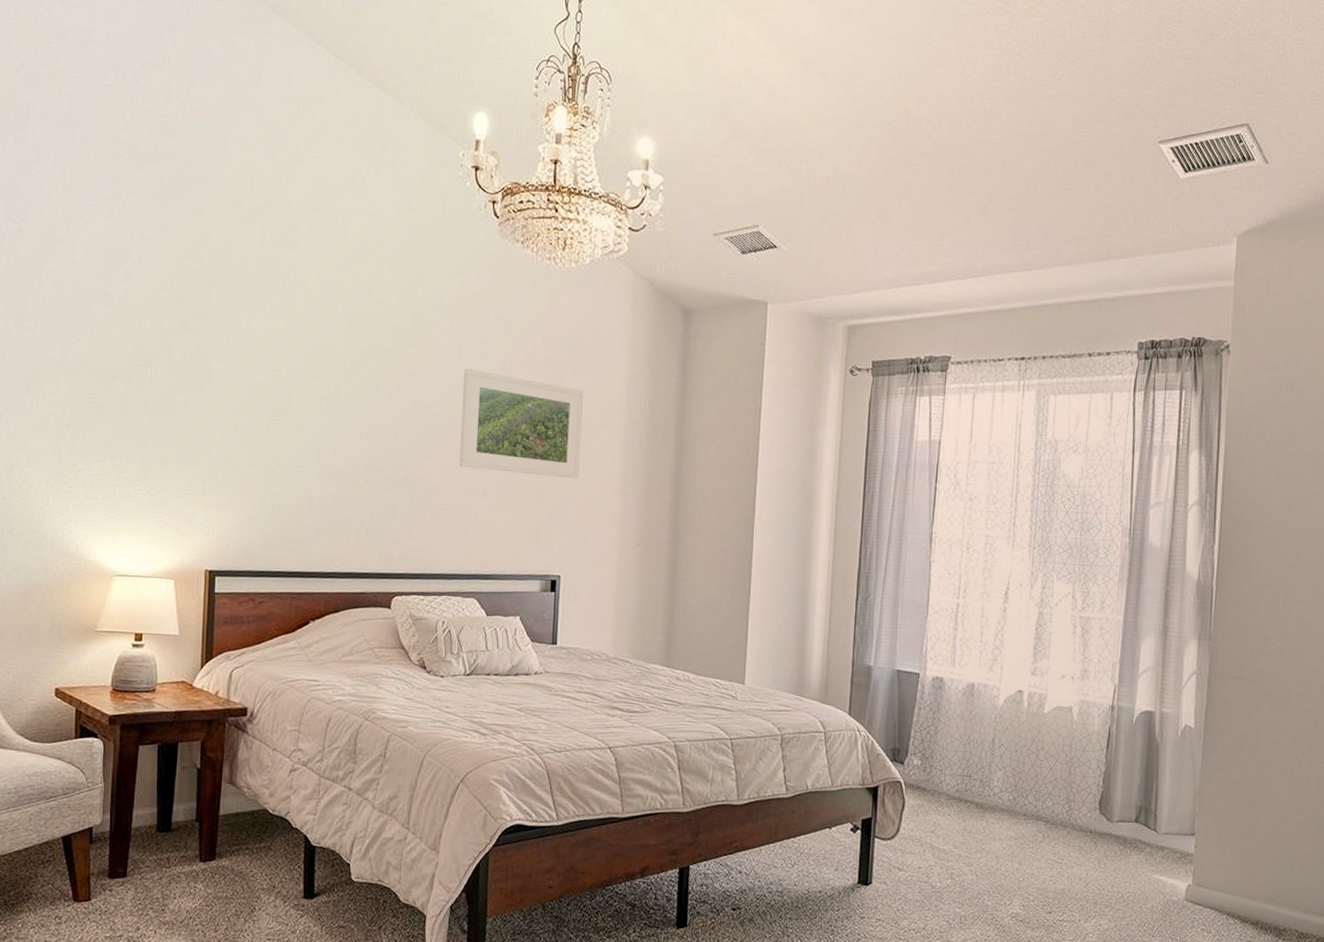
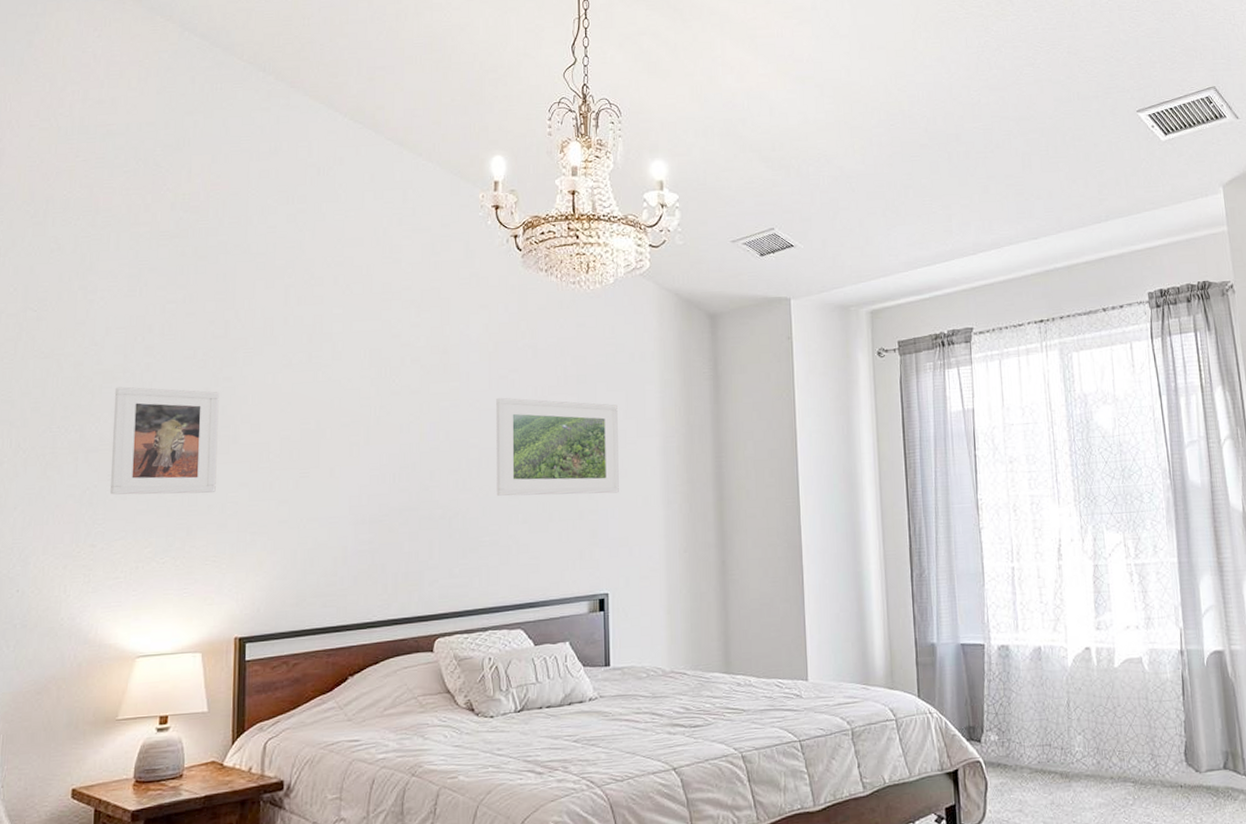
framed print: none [90,310,195,428] -> present [110,386,219,495]

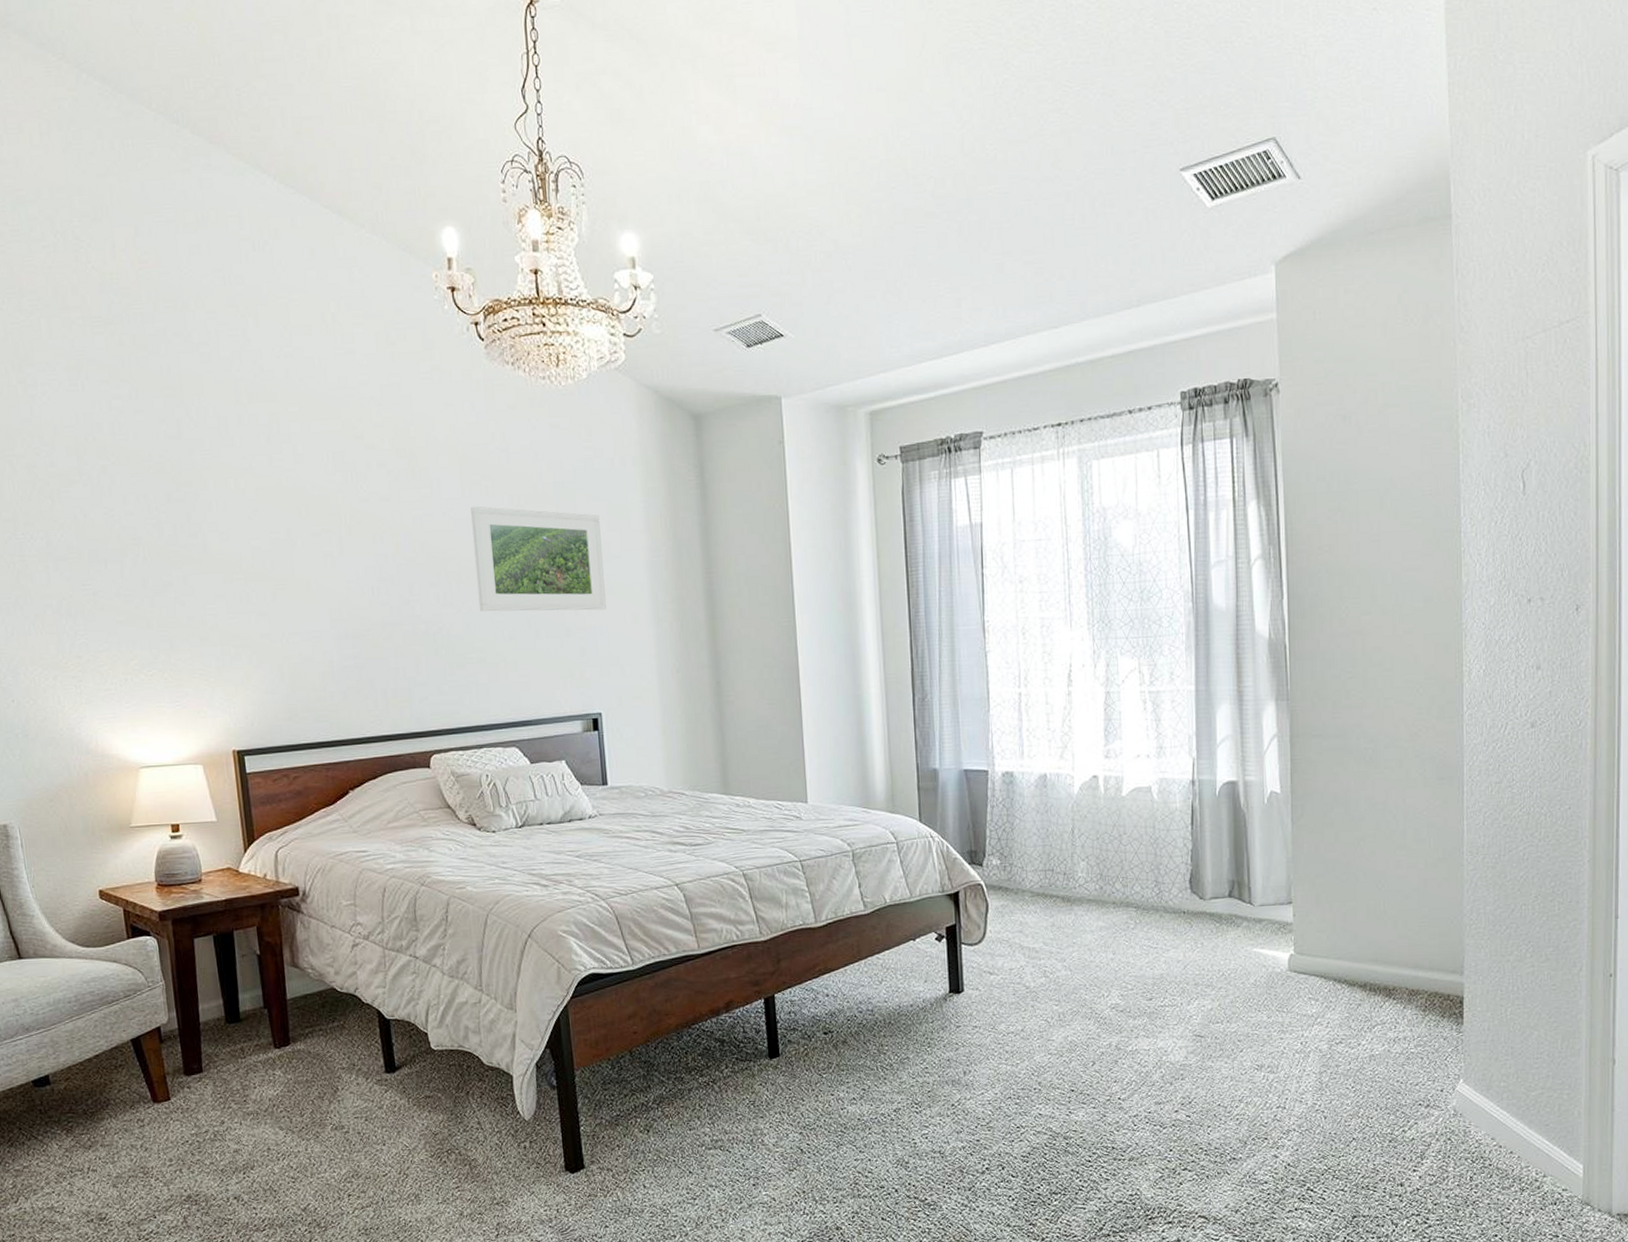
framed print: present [110,386,219,495] -> none [73,491,193,606]

